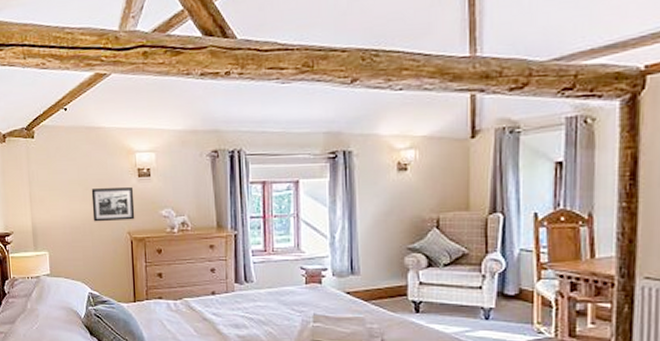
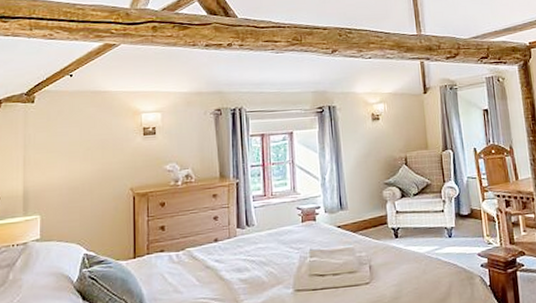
picture frame: present [91,186,135,222] -> none [93,144,139,181]

